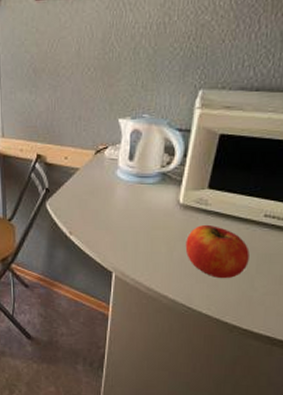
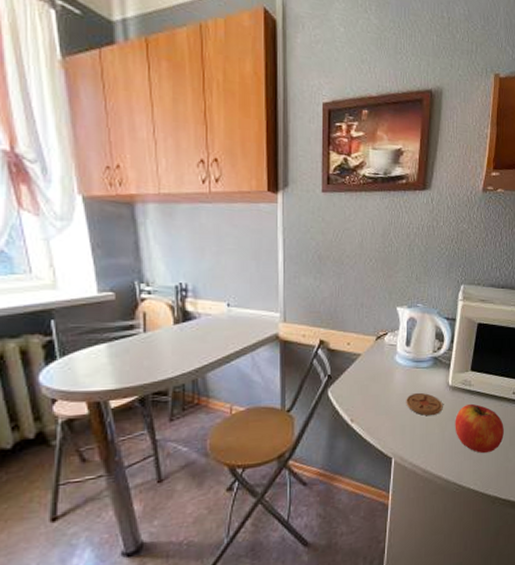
coaster: none [128,209,172,233] -> present [406,392,443,416]

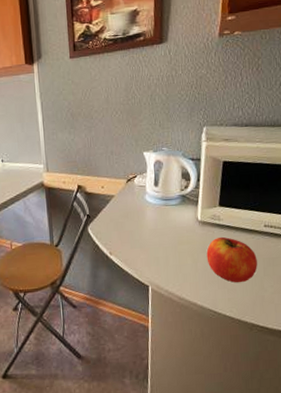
coaster: present [406,392,443,416] -> none [158,227,194,248]

